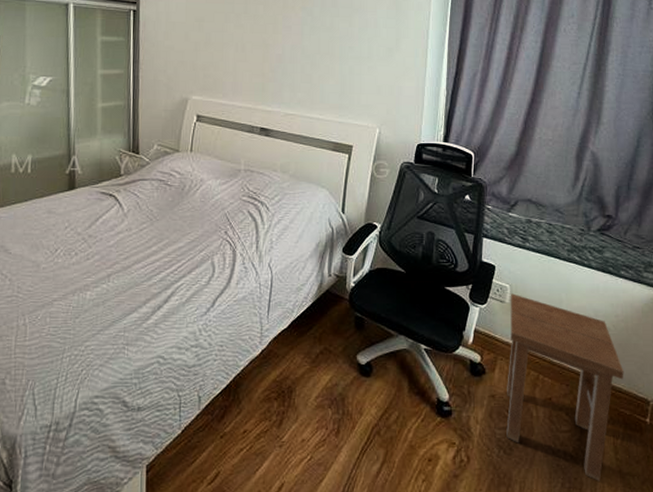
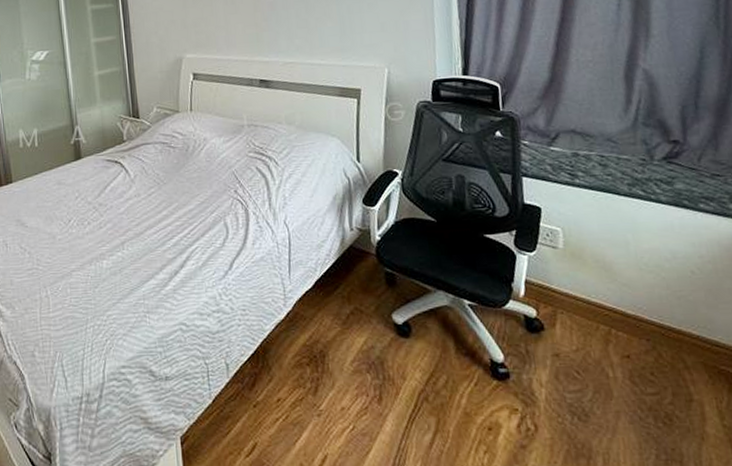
stool: present [506,293,624,481] -> none [563,237,720,452]

